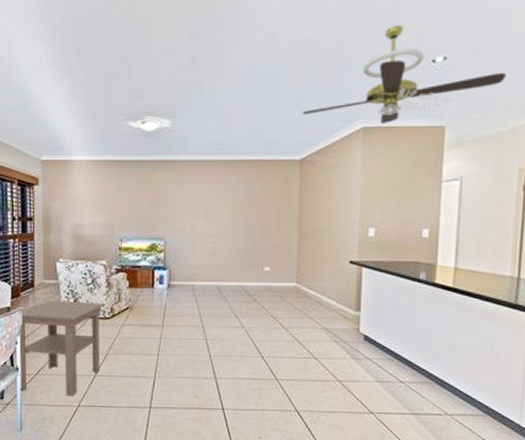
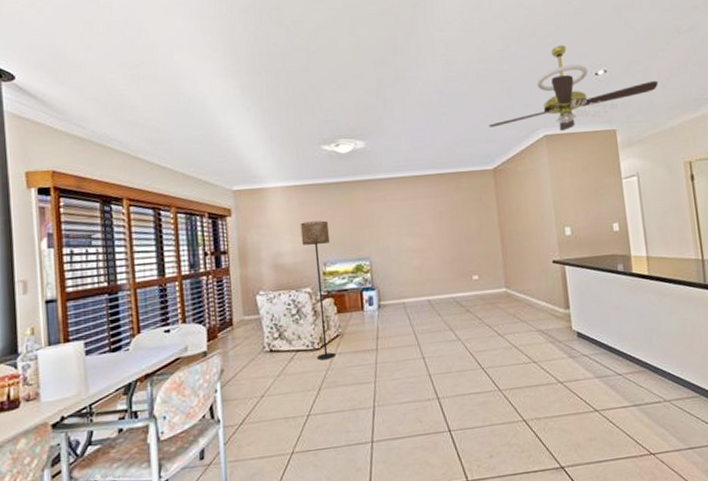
side table: present [19,301,106,396] -> none [218,333,314,445]
floor lamp: none [101,197,129,329] -> present [300,220,335,361]

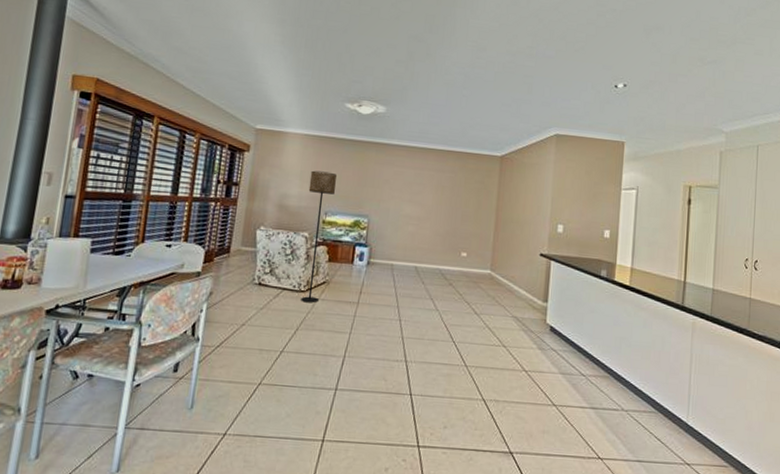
ceiling fan: present [488,45,659,131] -> none [504,53,674,134]

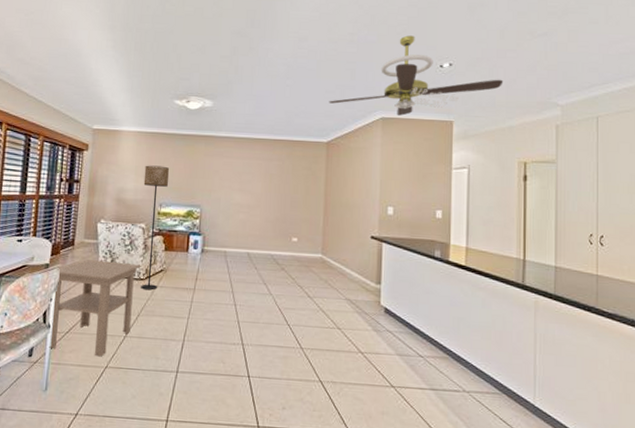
side table: none [197,268,302,373] -> present [49,259,141,357]
ceiling fan: none [504,53,674,134] -> present [328,35,504,116]

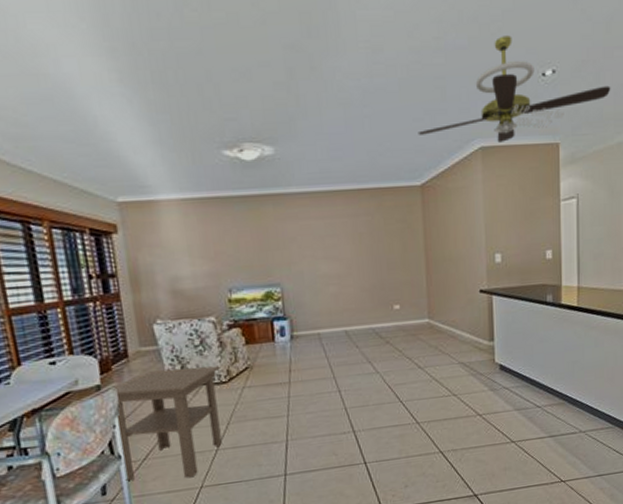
floor lamp: present [141,165,170,290] -> none [200,240,245,394]

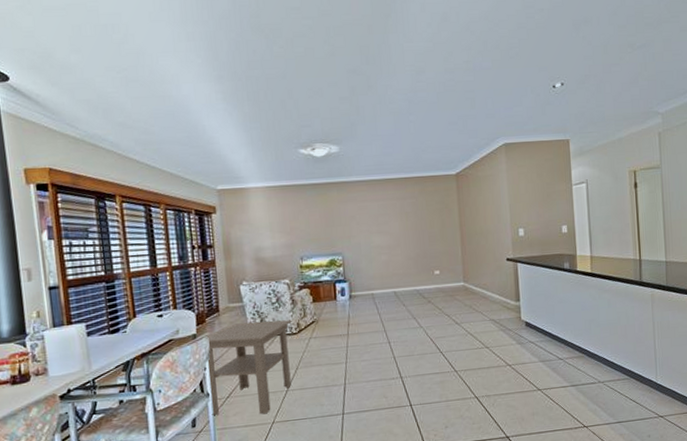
ceiling fan: present [418,35,611,142] -> none [453,58,611,140]

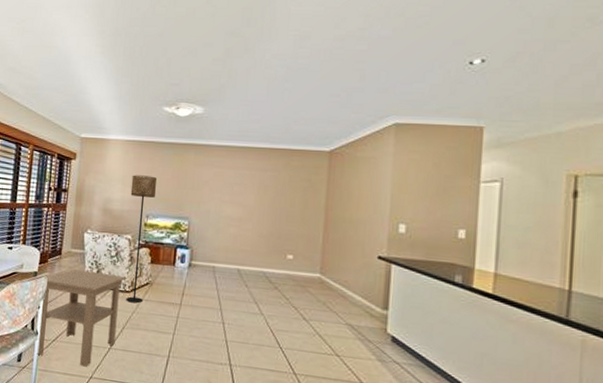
floor lamp: none [279,218,311,344] -> present [126,175,158,303]

